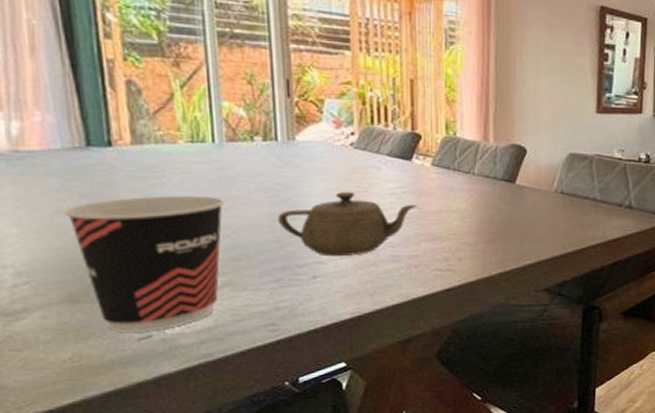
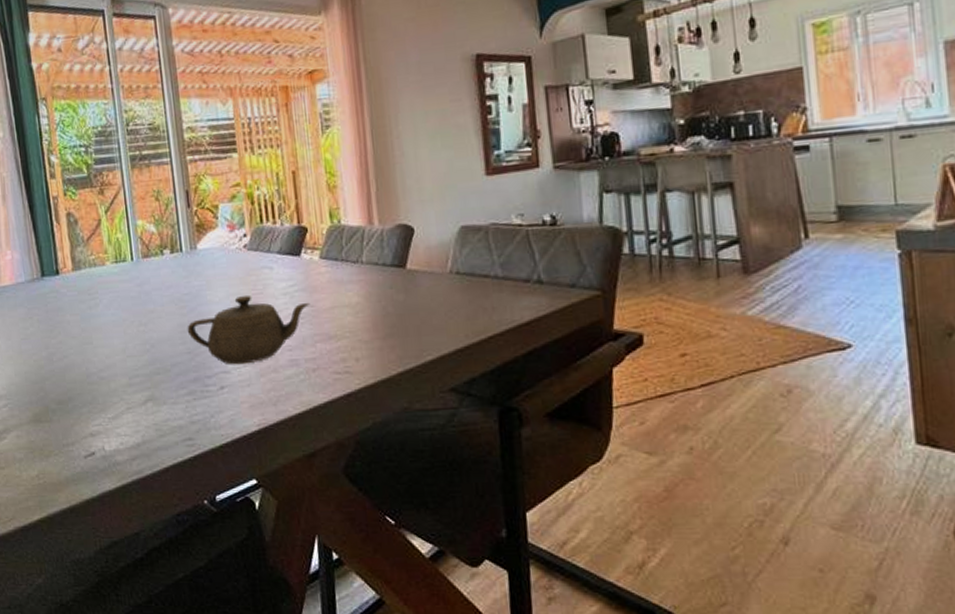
cup: present [63,195,224,332] -> none [28,312,144,450]

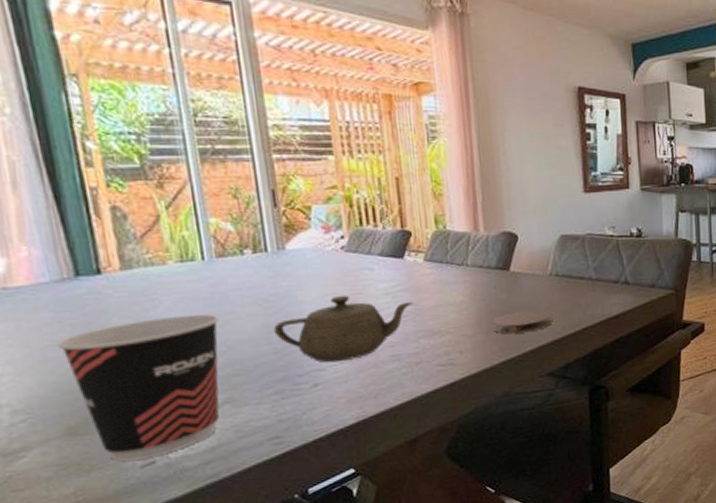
cup: none [28,312,144,450] -> present [56,314,220,462]
coaster: none [389,313,454,341] -> present [492,309,552,334]

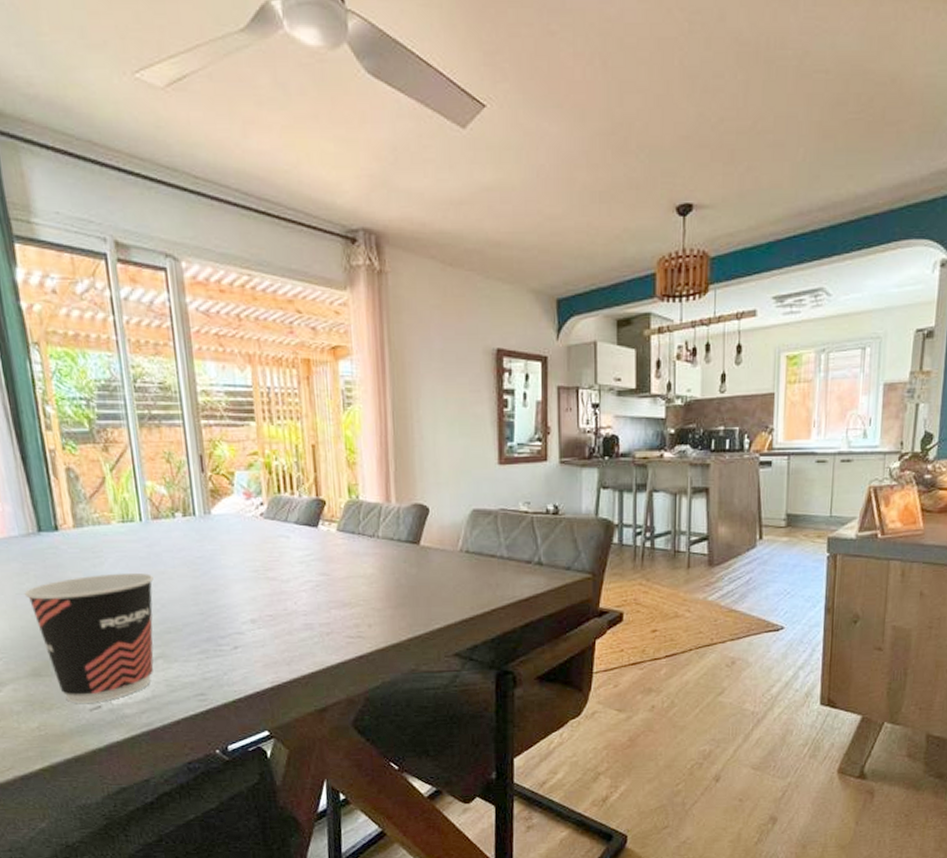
teapot: present [273,295,414,363] -> none [200,561,327,627]
coaster: present [492,309,552,334] -> none [401,586,461,610]

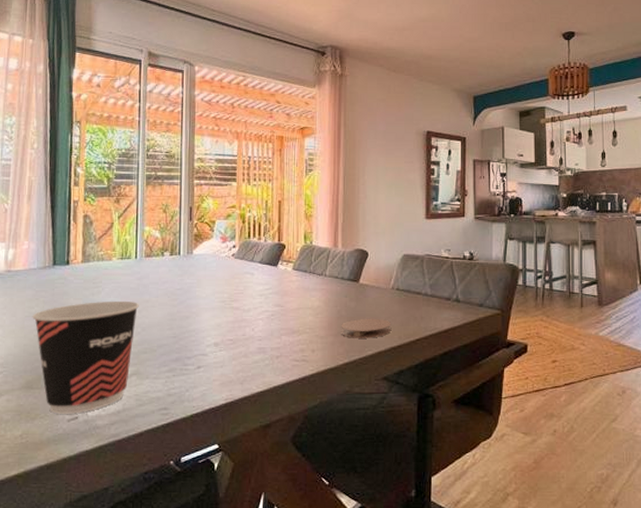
coaster: none [401,586,461,610] -> present [341,318,391,338]

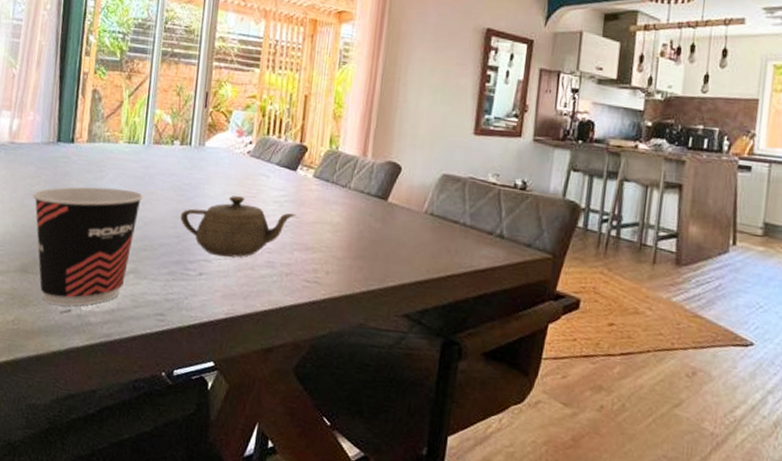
teapot: none [175,293,281,349] -> present [180,195,297,258]
coaster: present [341,318,391,338] -> none [361,243,419,268]

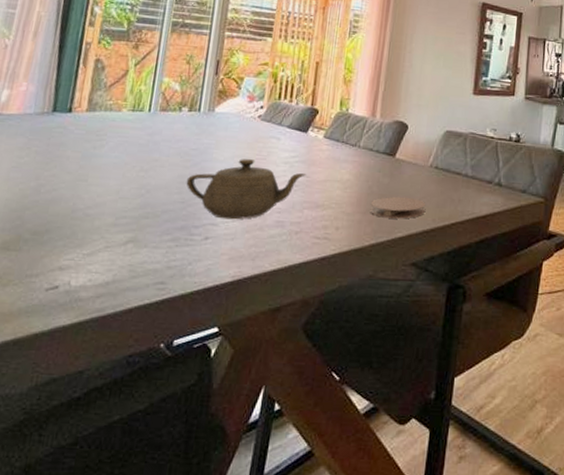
cup: present [32,187,143,306] -> none [19,156,147,282]
coaster: none [361,243,419,268] -> present [370,196,425,219]

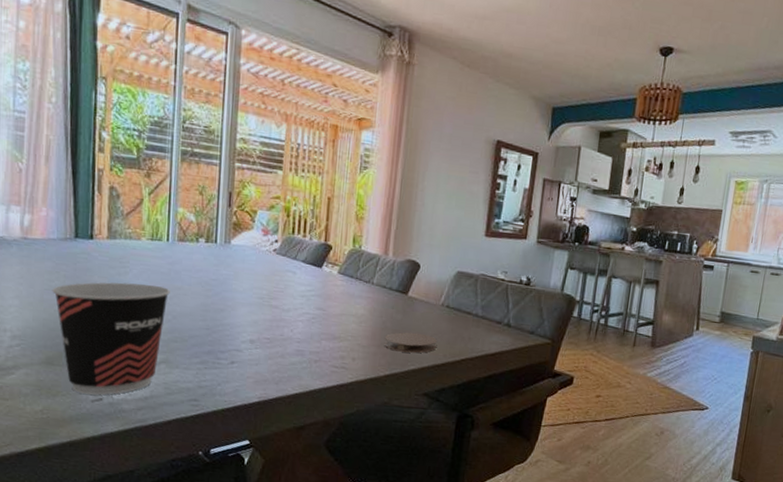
cup: none [19,156,147,282] -> present [52,282,170,395]
teapot: present [186,158,307,220] -> none [209,290,323,347]

